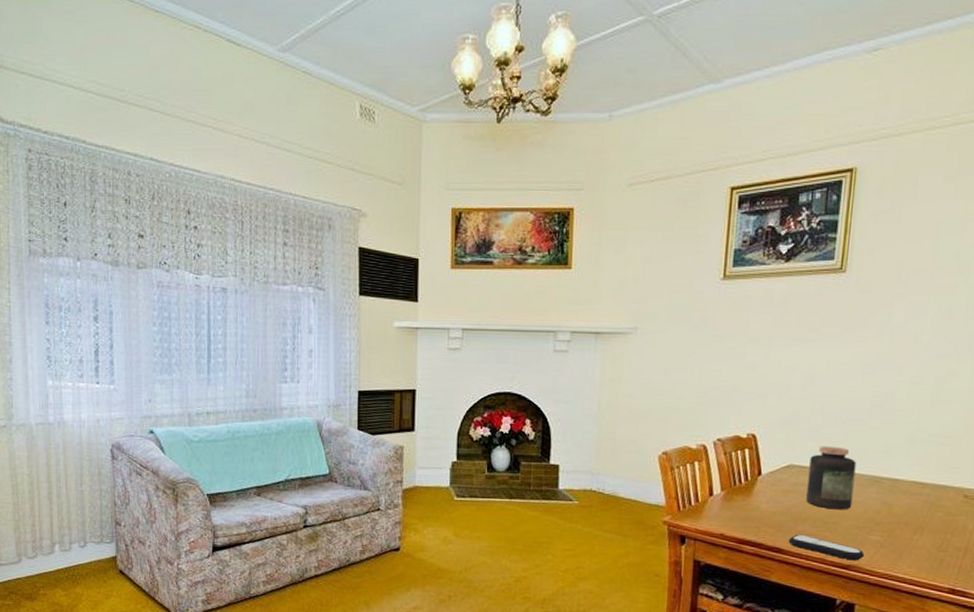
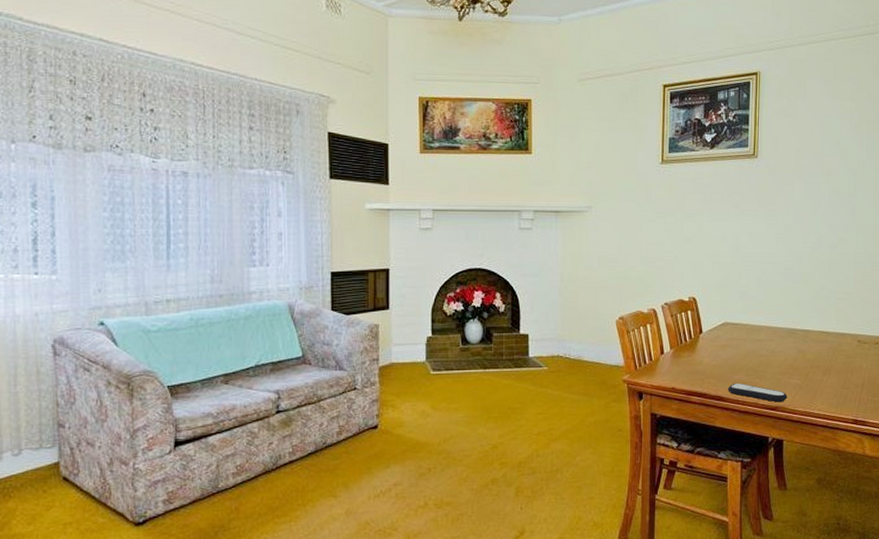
jar: present [806,446,856,510] -> none [739,305,776,359]

